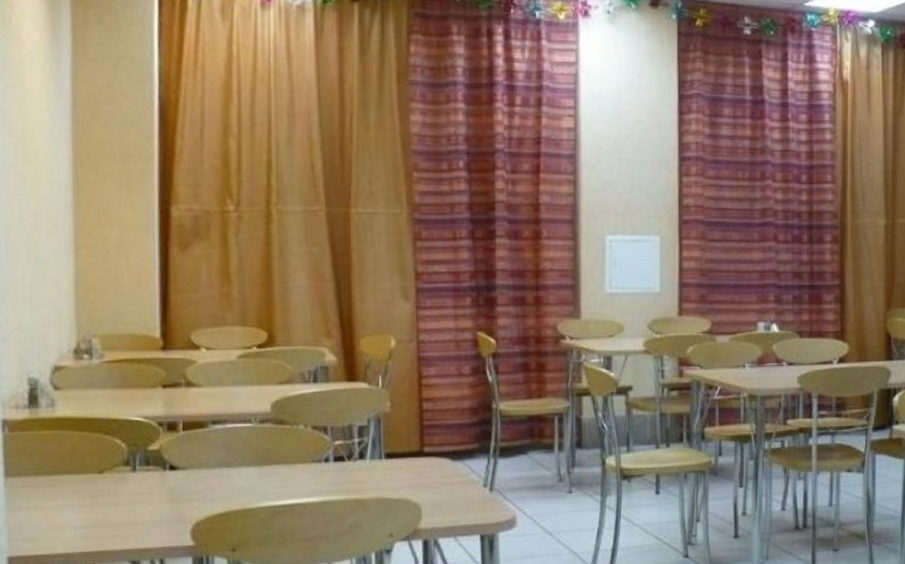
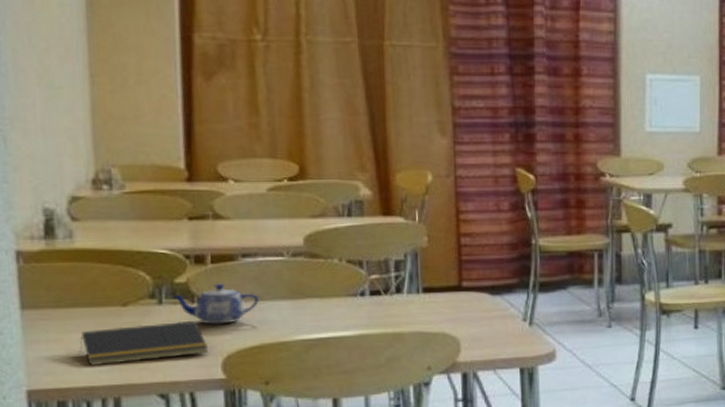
notepad: none [58,488,179,533] -> present [80,321,209,367]
teapot: none [145,450,228,491] -> present [171,283,260,325]

